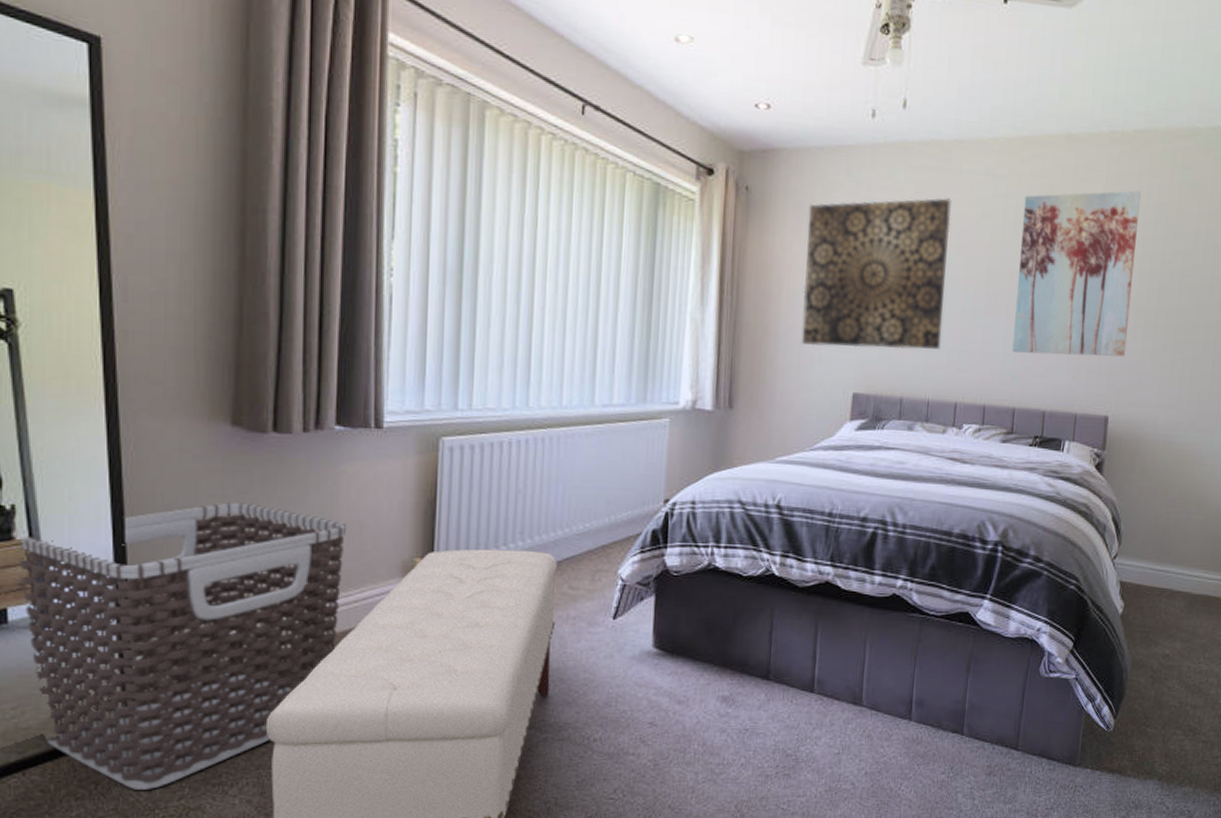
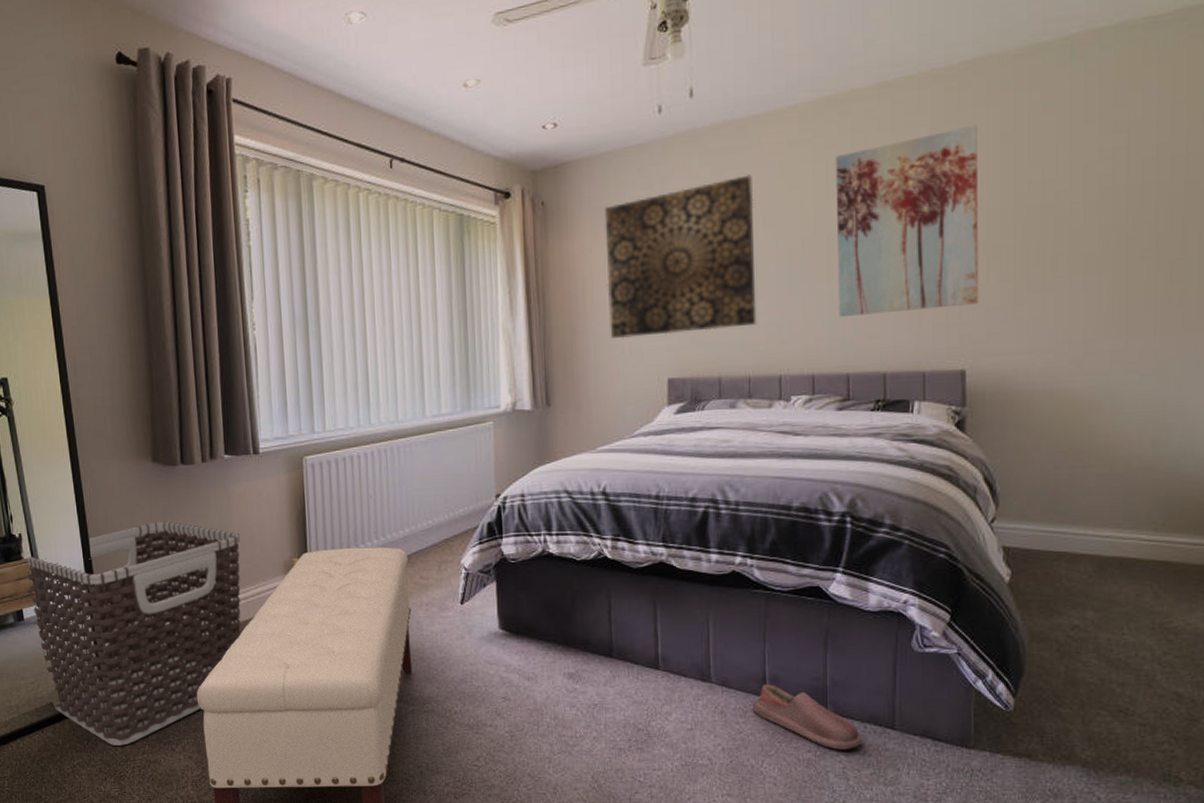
shoe: none [897,708,990,771] -> present [752,684,862,750]

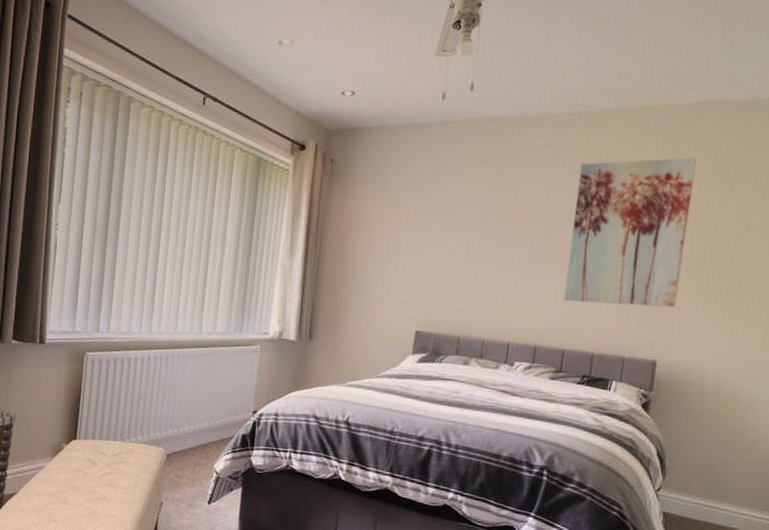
wall art: present [604,175,757,339] -> none [372,166,511,296]

